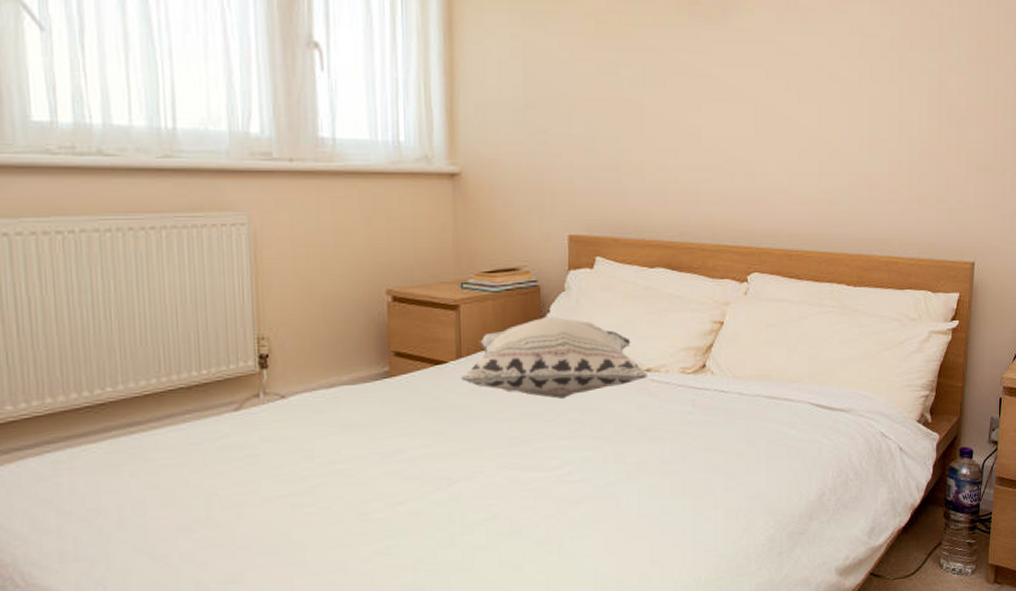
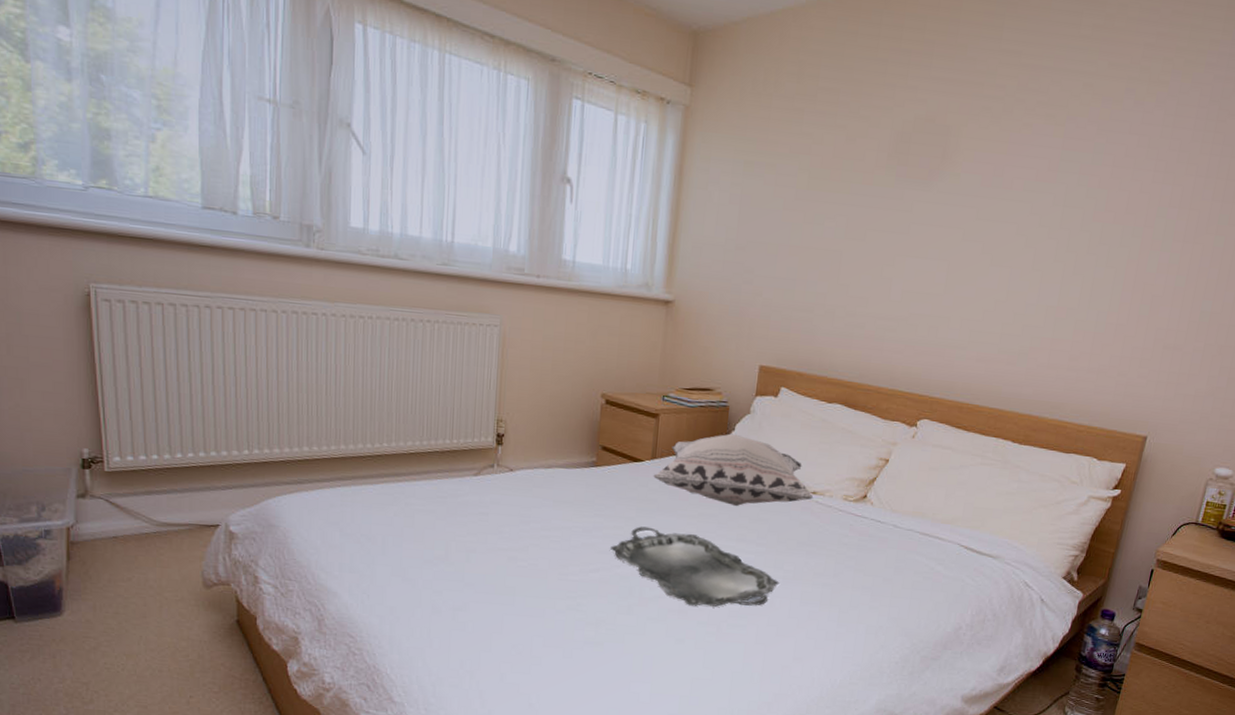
serving tray: none [419,439,623,524] -> present [610,526,779,607]

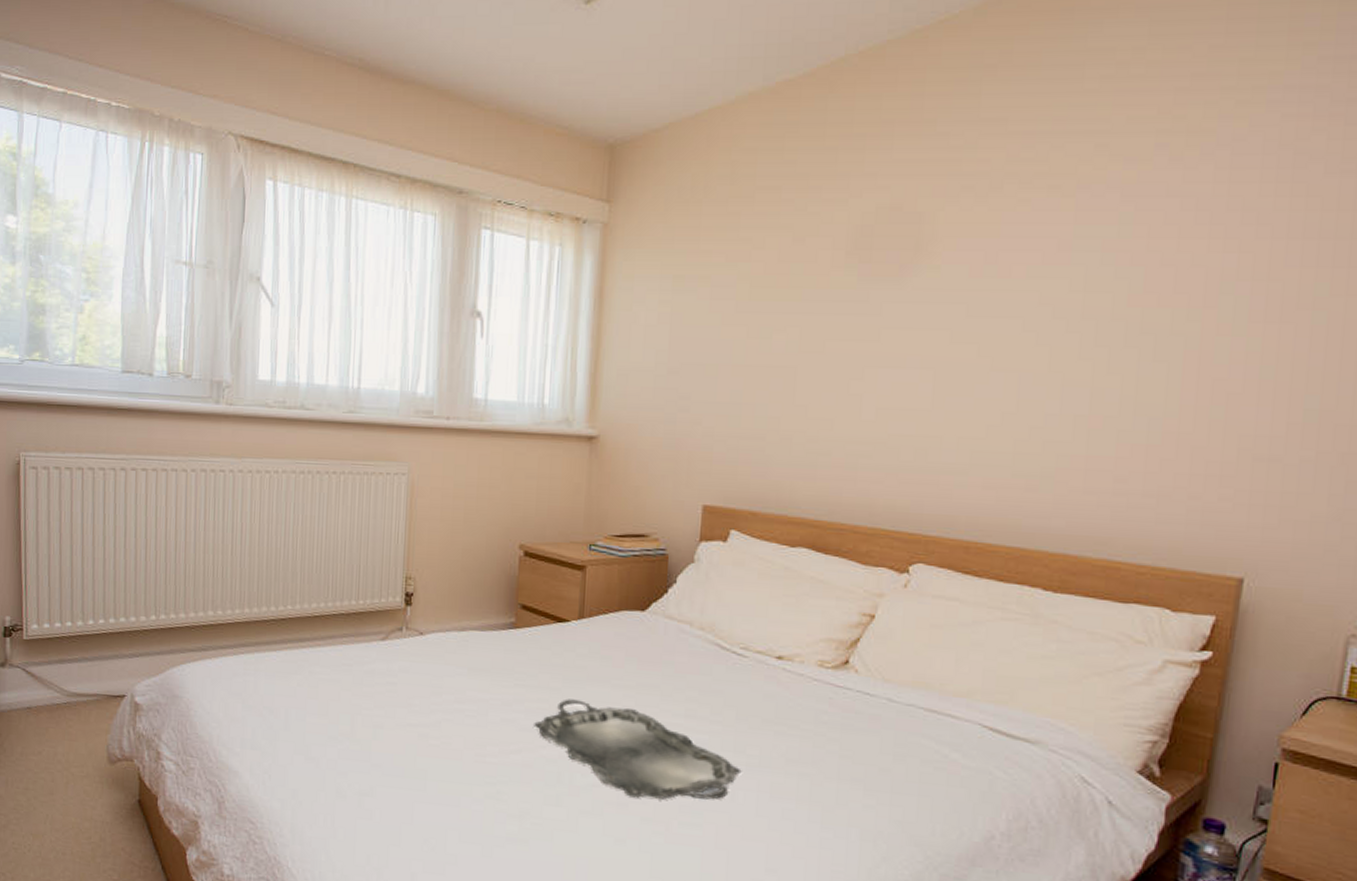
decorative pillow: present [653,433,814,506] -> none [581,587,780,674]

